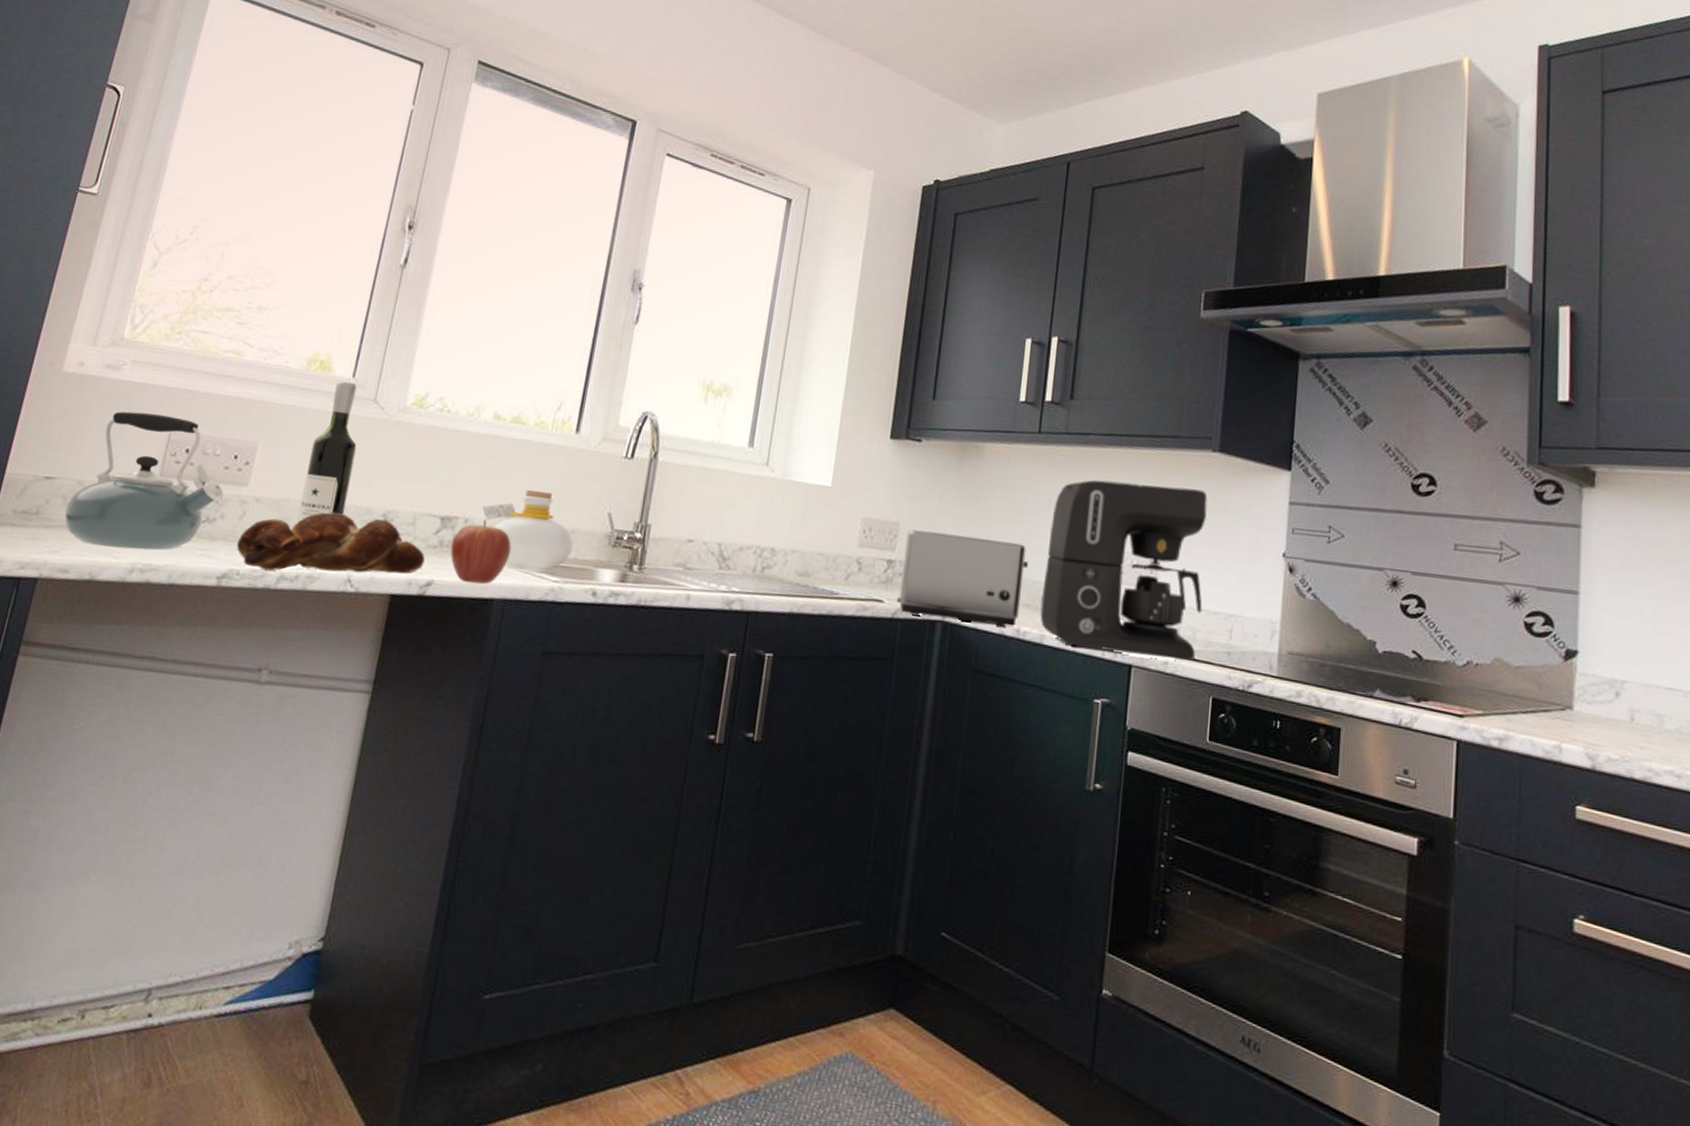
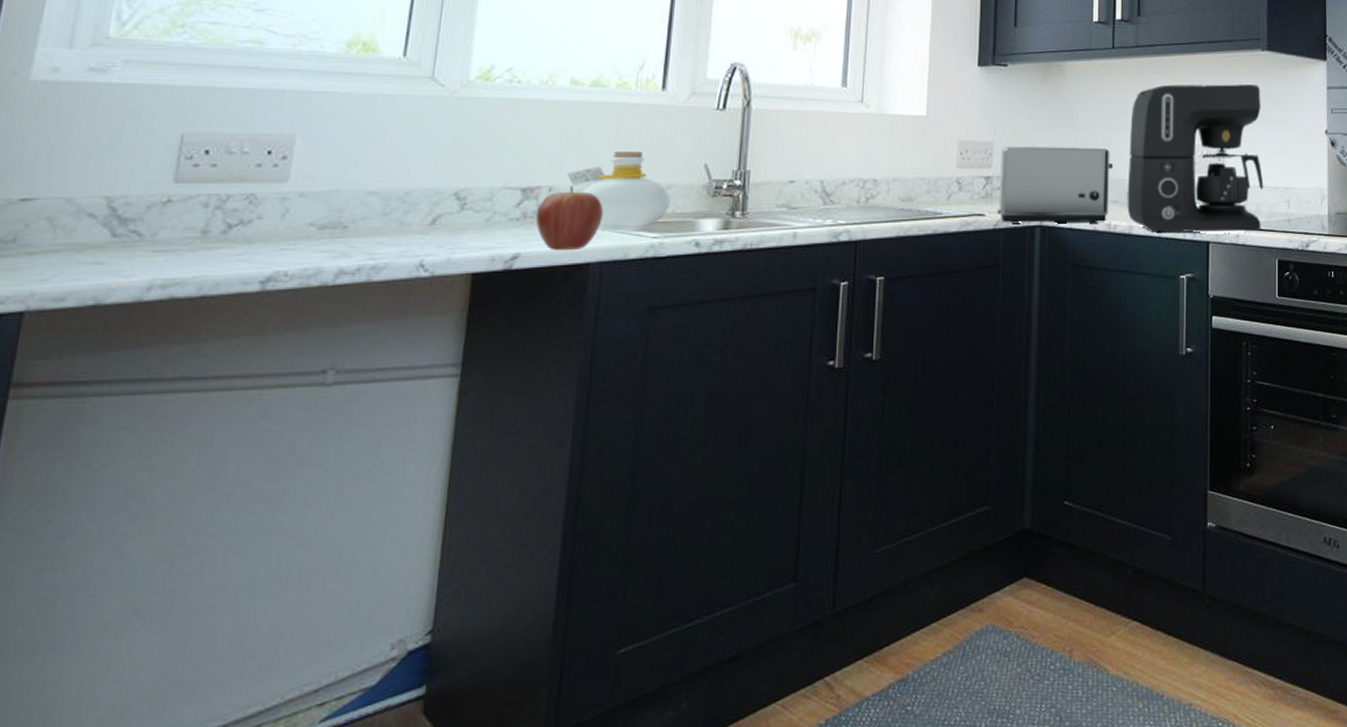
kettle: present [65,411,224,551] -> none [53,116,259,266]
bread loaf: present [236,512,425,575] -> none [281,198,508,268]
bottle: present [296,380,357,523] -> none [352,61,416,213]

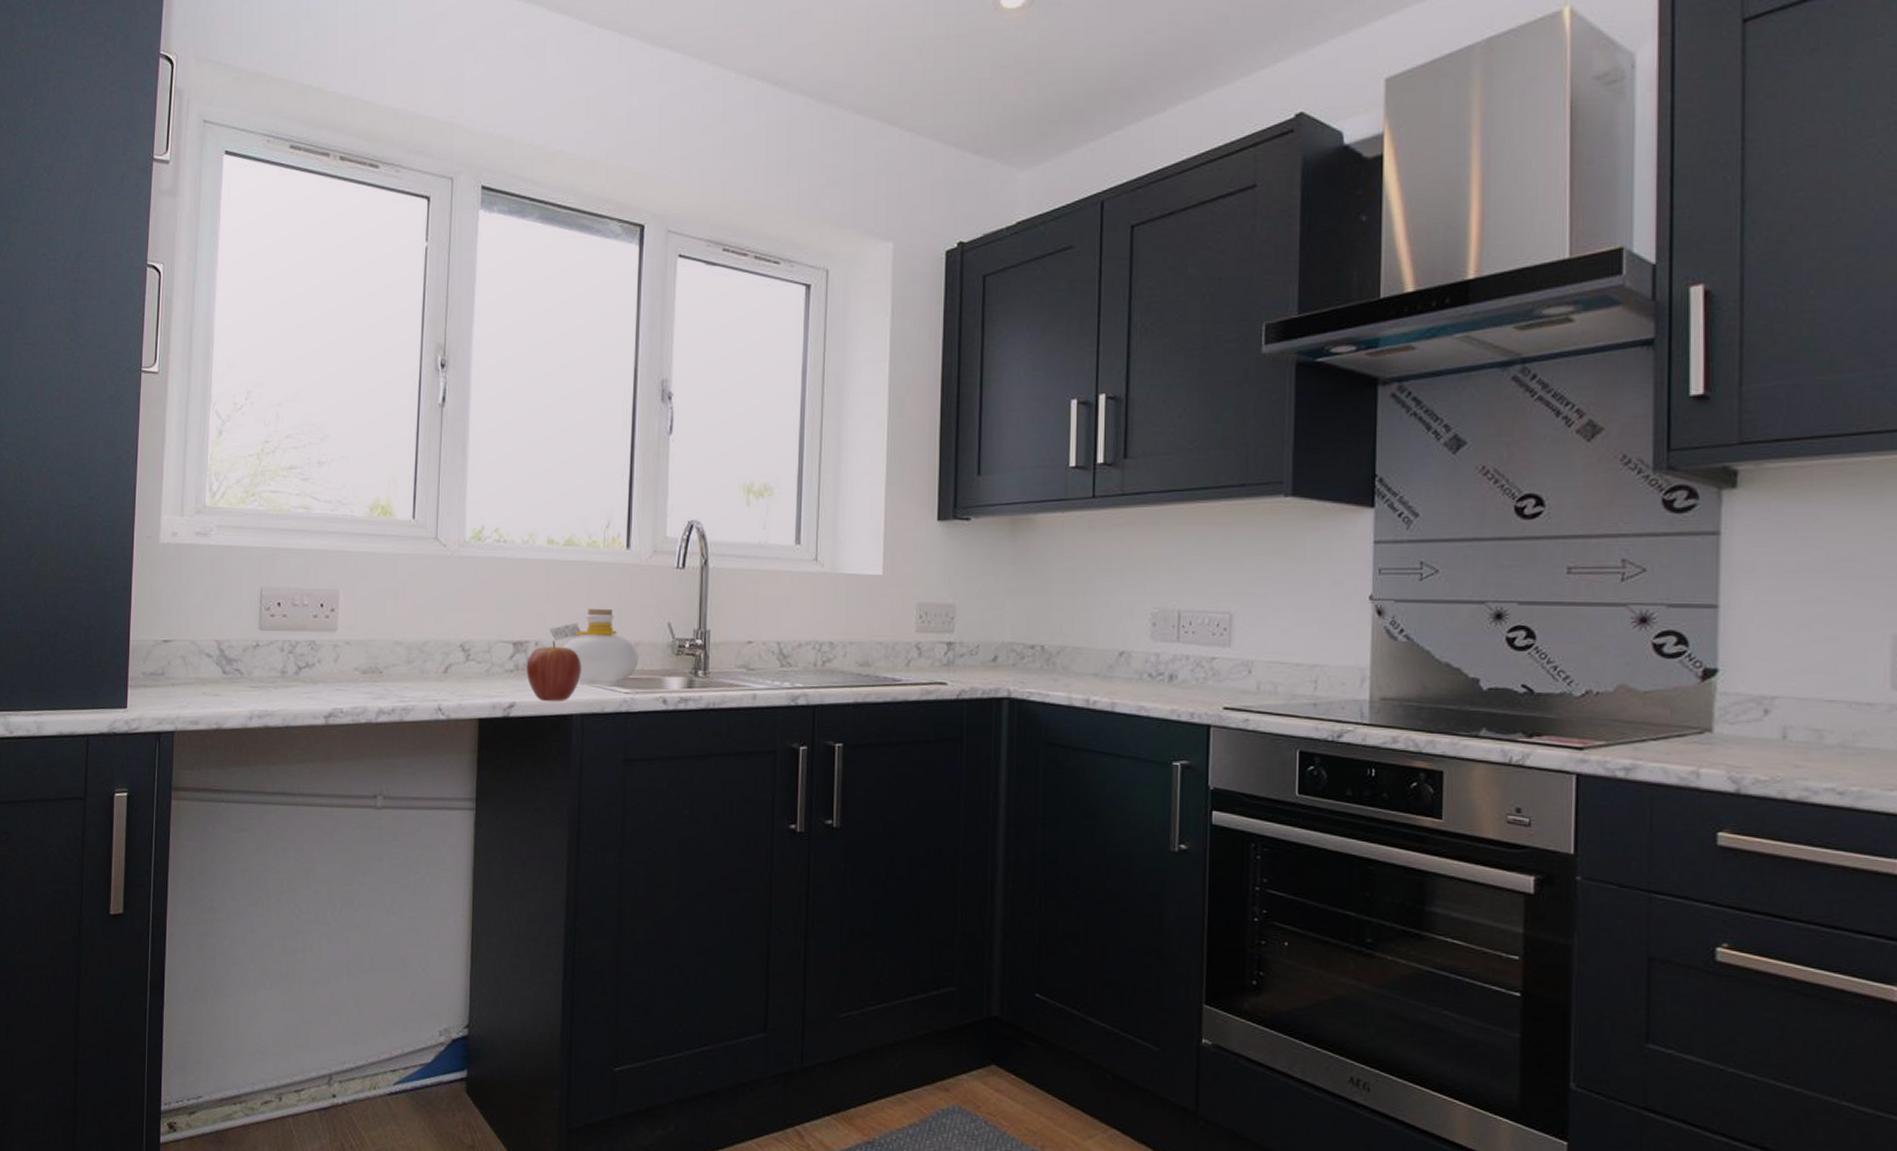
toaster: present [997,147,1114,223] -> none [960,610,1094,698]
coffee maker: present [1127,84,1264,232] -> none [1109,538,1283,715]

